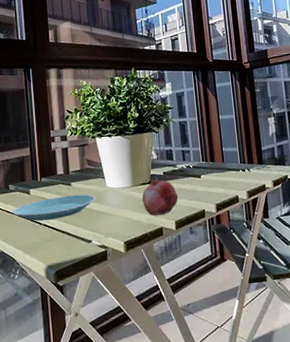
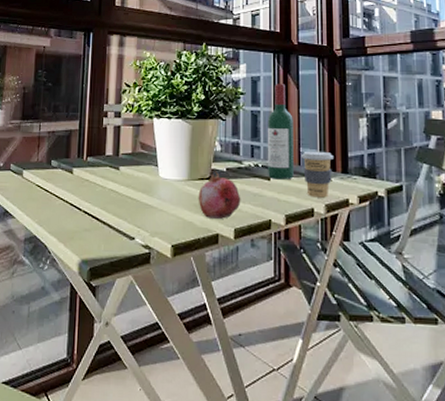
plate: present [12,194,96,221] -> none [51,180,145,207]
wine bottle: none [194,96,220,177] -> present [267,84,294,180]
coffee cup: none [223,148,251,187] -> present [300,151,335,198]

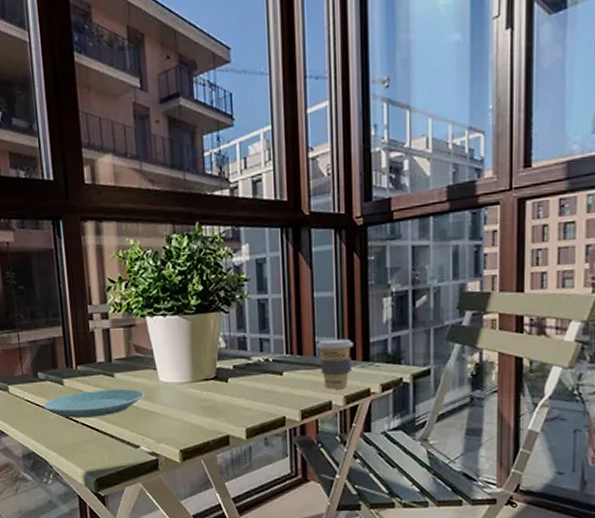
plate: none [51,180,145,207] -> present [42,388,145,418]
fruit: present [198,171,241,219] -> none [203,369,252,420]
wine bottle: present [267,84,294,180] -> none [276,264,309,374]

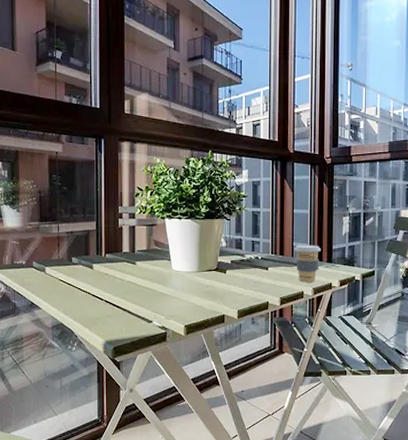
plate: present [42,388,145,418] -> none [73,274,160,296]

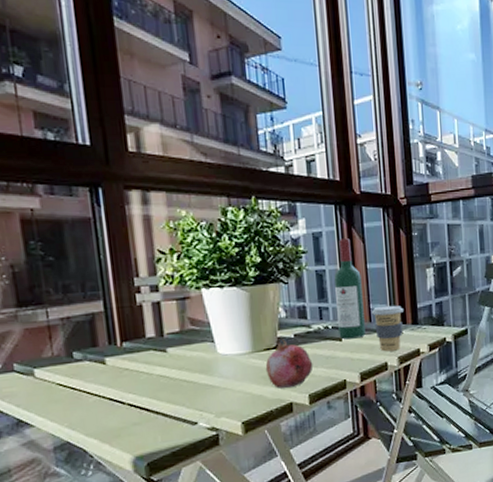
fruit: none [206,263,244,302] -> present [265,339,314,389]
wine bottle: none [265,188,288,269] -> present [334,238,366,340]

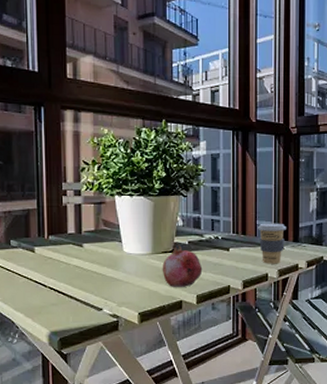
wine bottle: present [334,238,366,340] -> none [226,161,251,250]

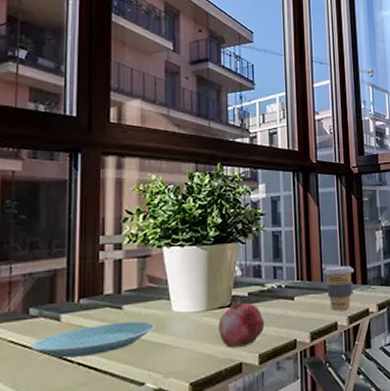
plate: none [13,257,110,283] -> present [30,321,156,359]

